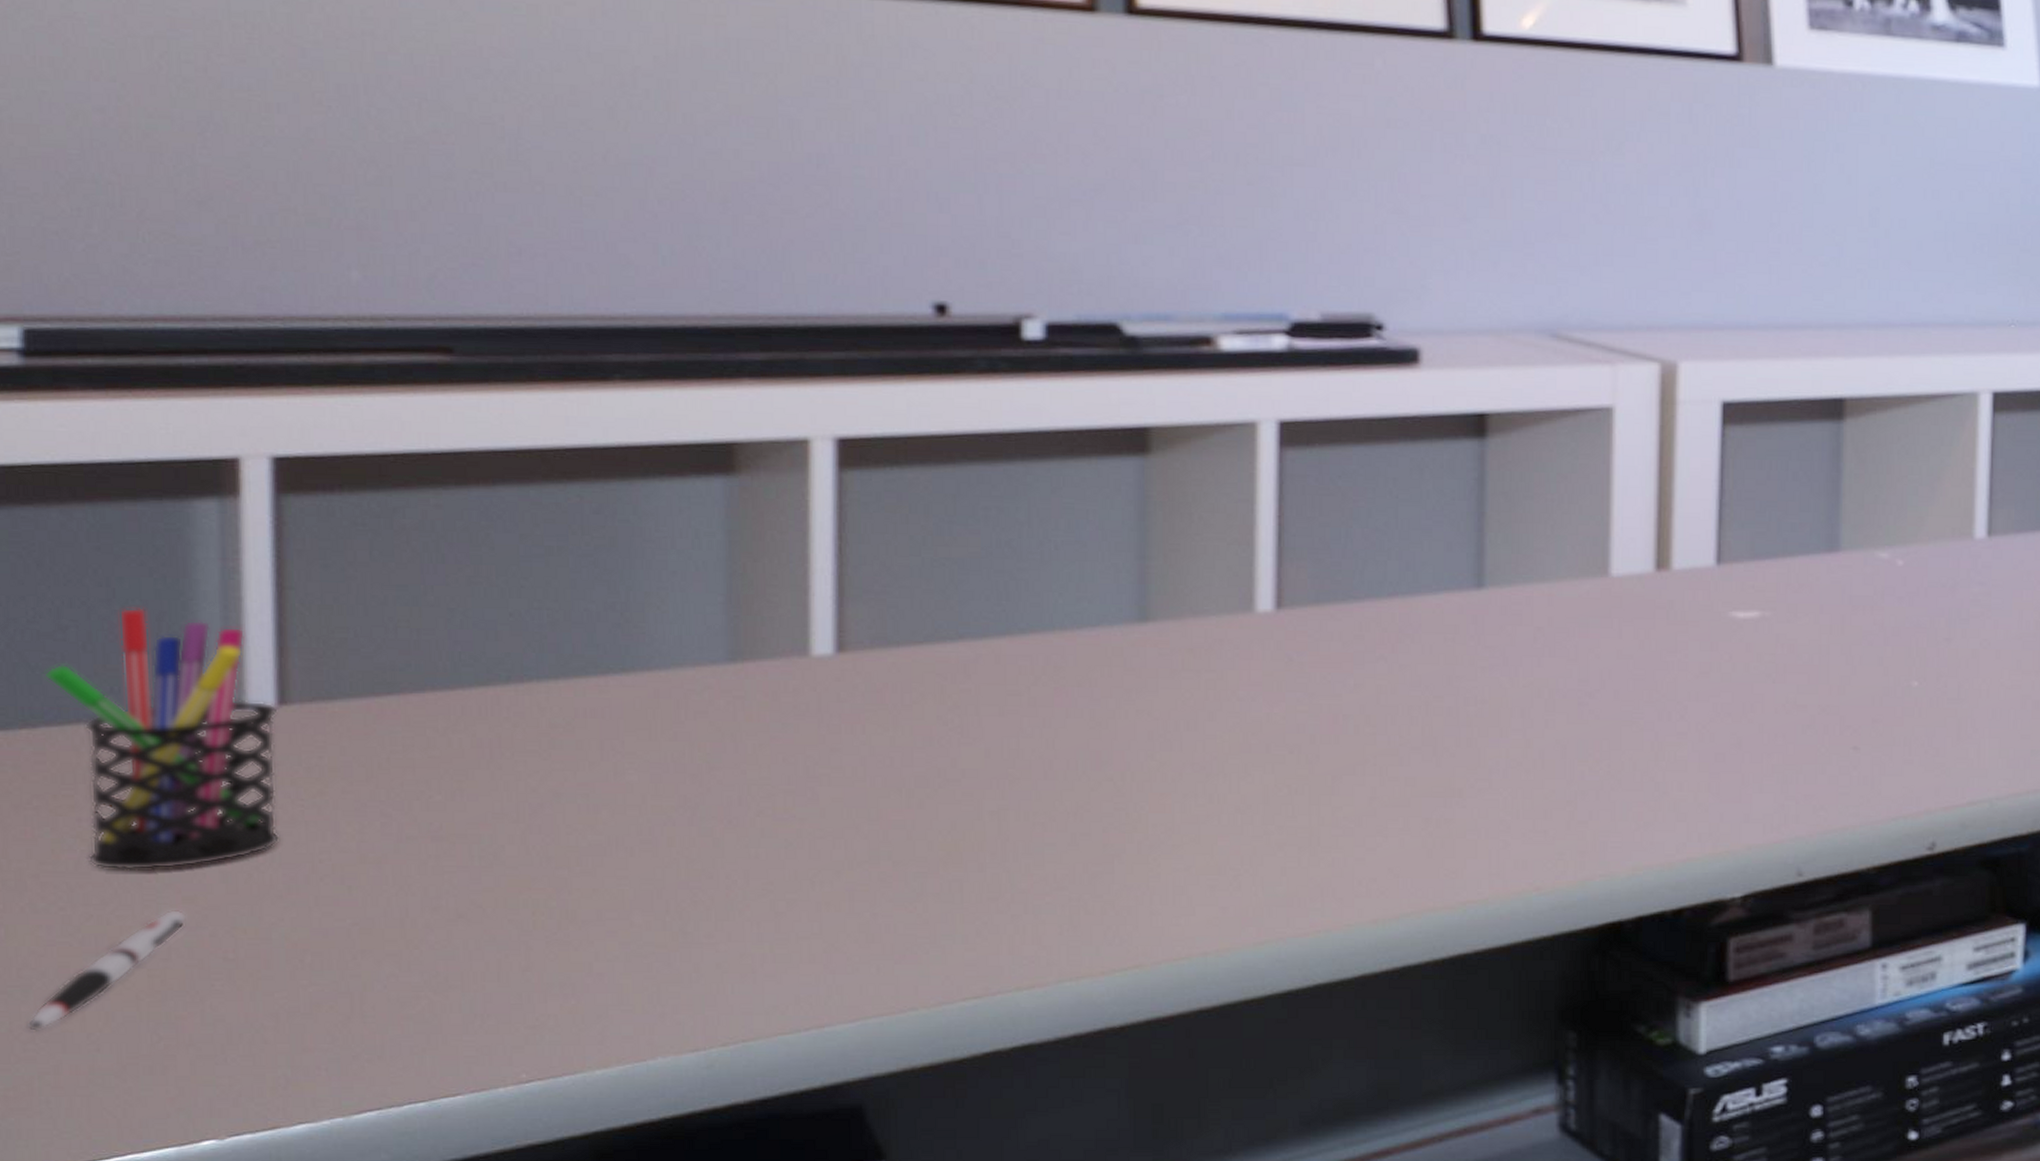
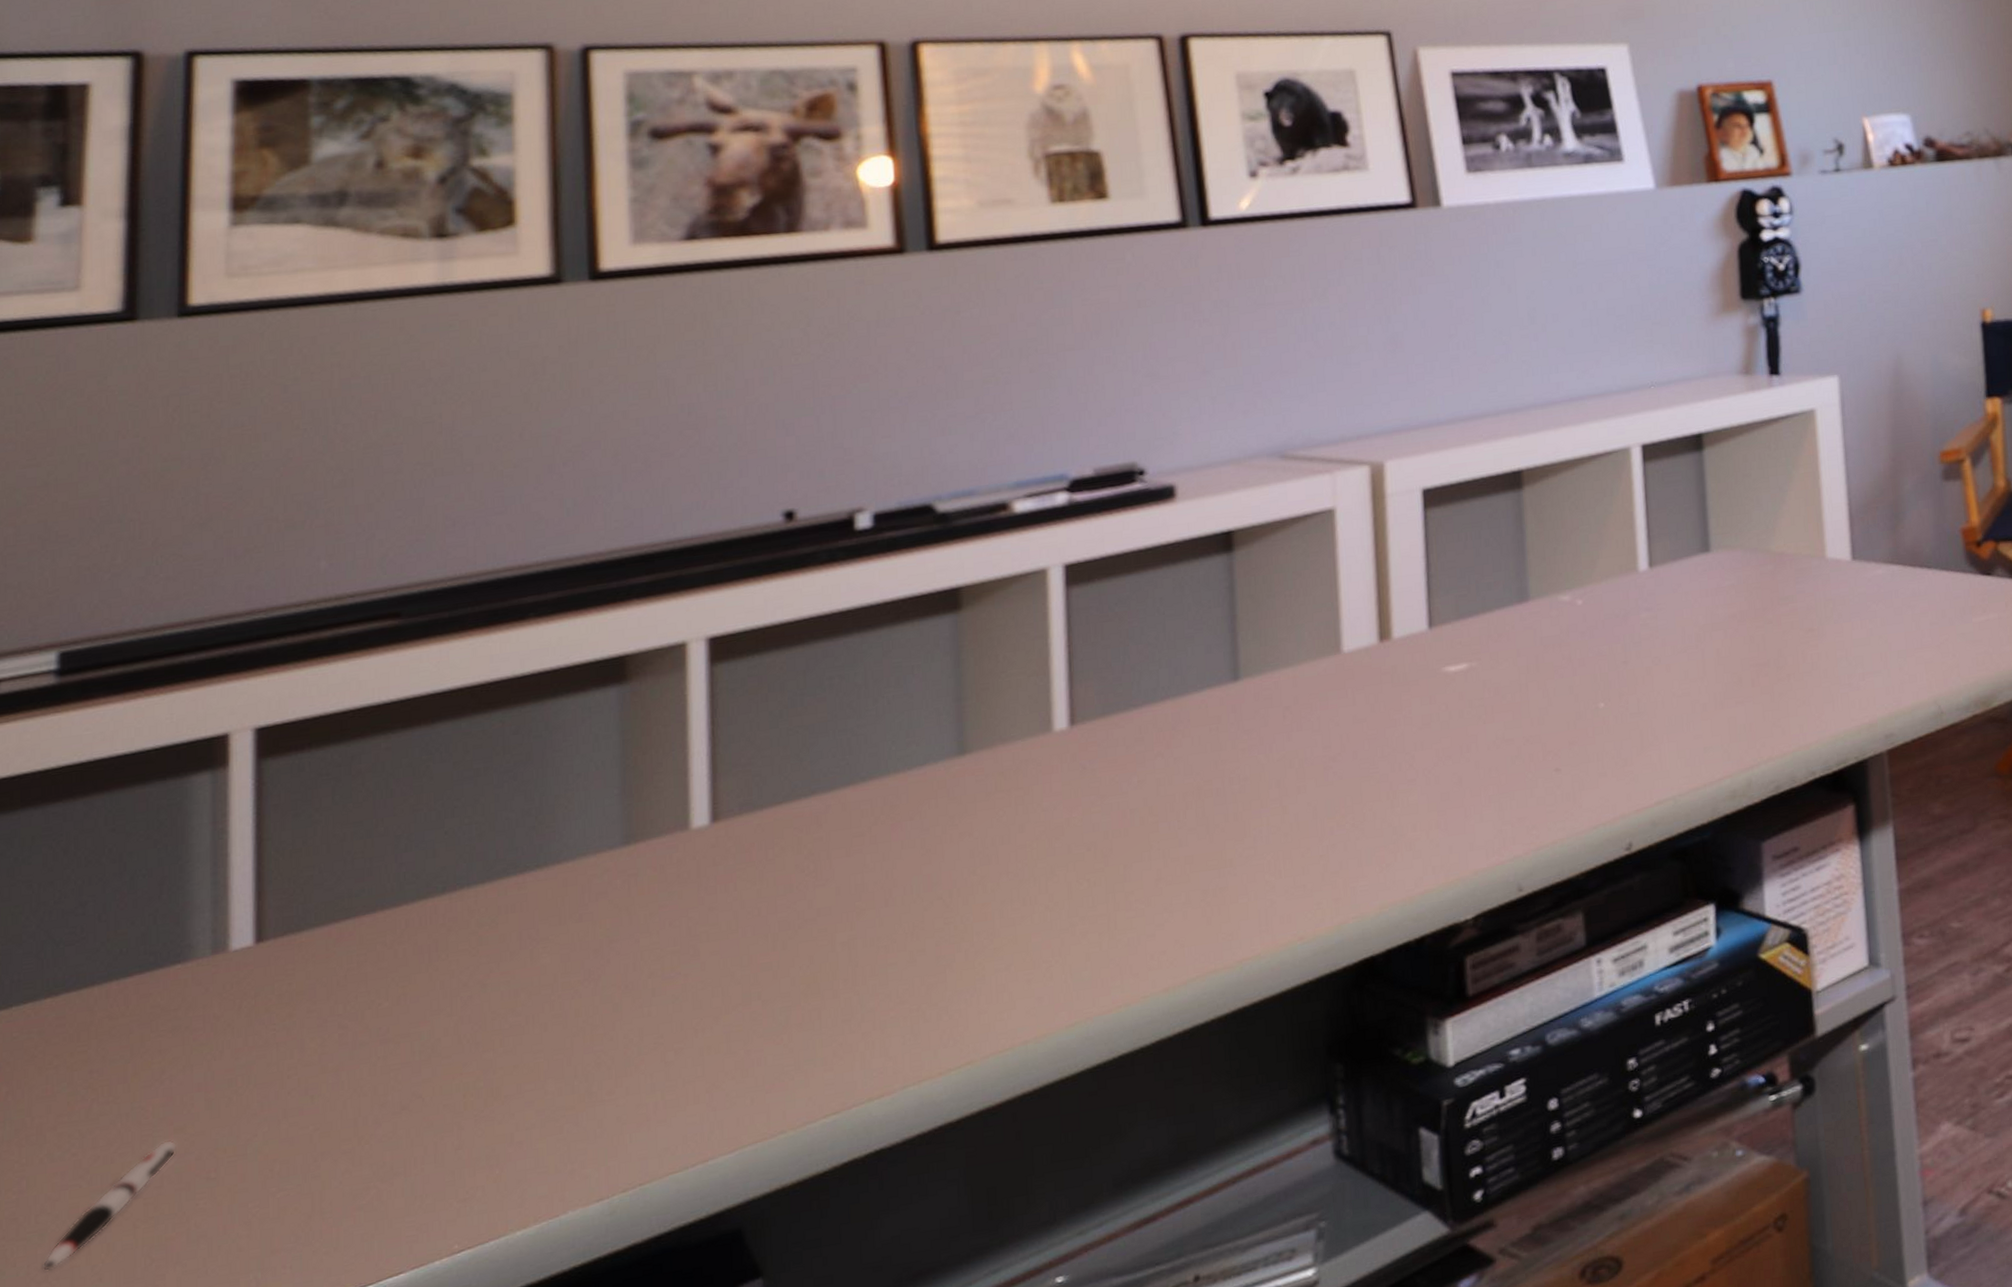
pen holder: present [44,607,280,871] -> none [66,875,256,1114]

